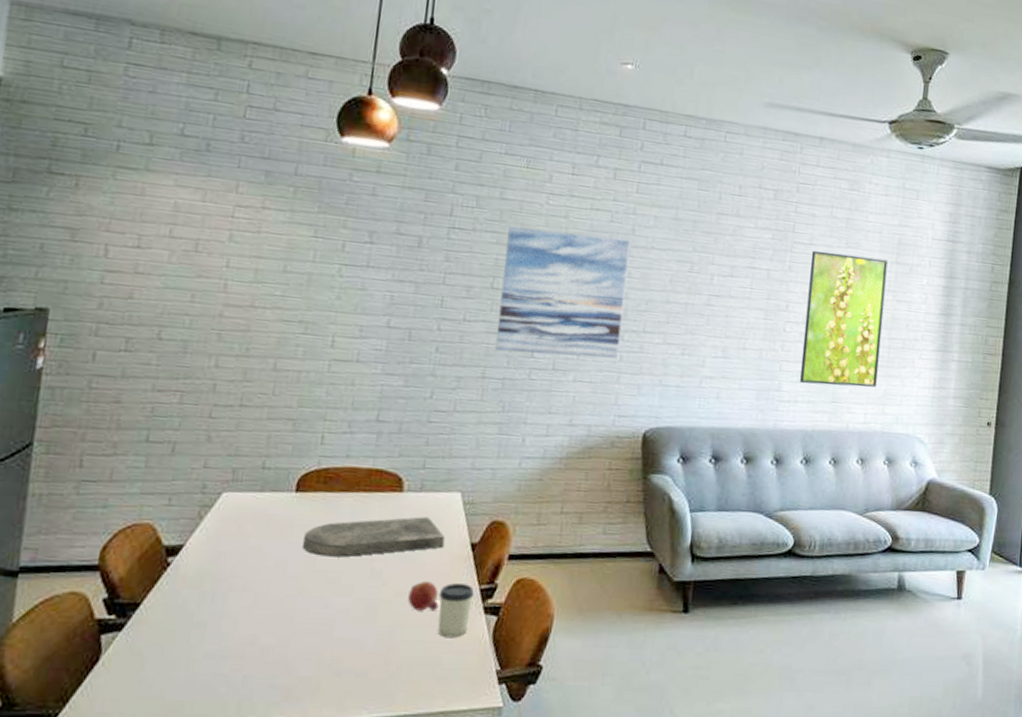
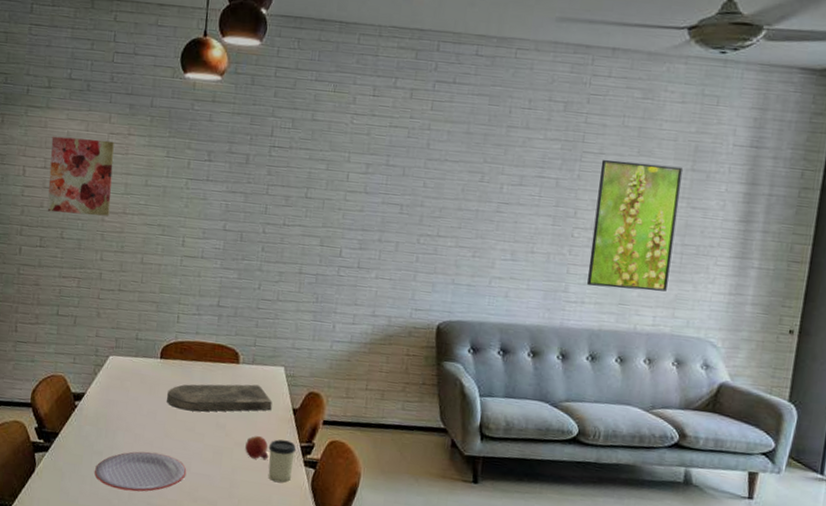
wall art: none [139,206,242,311] -> present [47,136,114,217]
plate: none [192,616,328,673] -> present [94,451,187,492]
wall art: present [495,226,630,358] -> none [310,143,426,259]

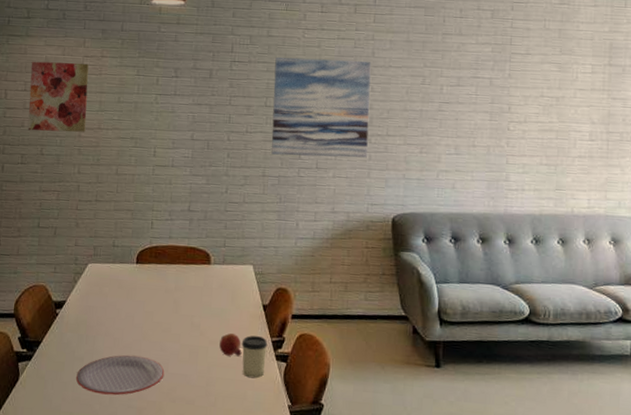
cutting board: present [167,384,272,412] -> none [144,283,243,313]
wall art: none [310,143,426,259] -> present [271,56,371,158]
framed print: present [587,159,684,292] -> none [525,59,602,176]

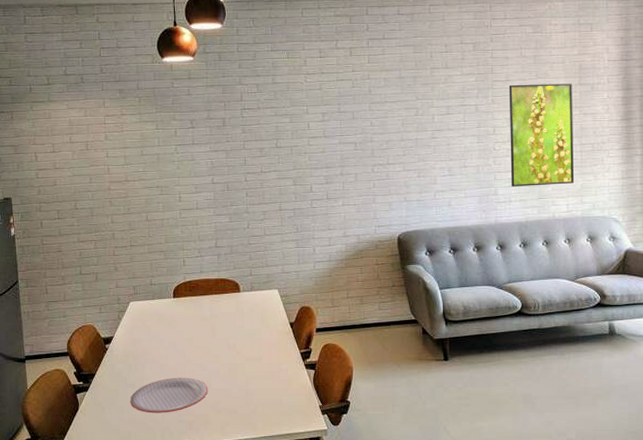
wall art: present [27,61,89,132] -> none [56,122,114,188]
fruit: present [219,332,242,357] -> none [255,349,275,369]
cup: present [241,335,268,379] -> none [274,350,297,386]
wall art: present [271,56,371,158] -> none [282,98,371,190]
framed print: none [525,59,602,176] -> present [509,83,574,188]

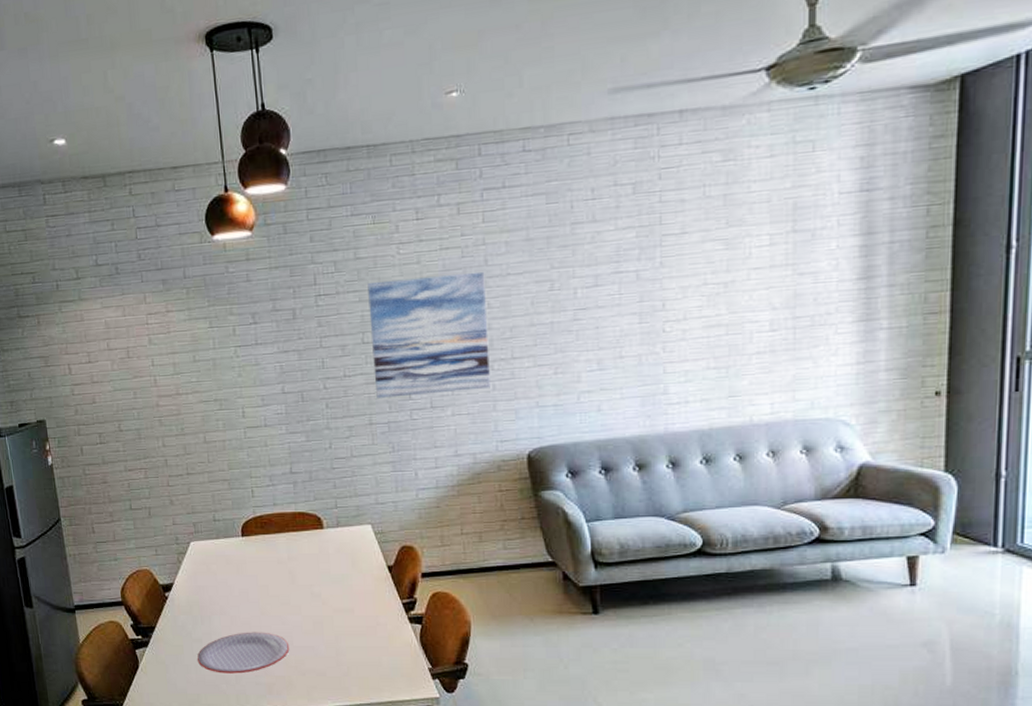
wall art: none [282,98,371,190] -> present [368,271,490,398]
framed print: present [509,83,574,188] -> none [685,230,783,383]

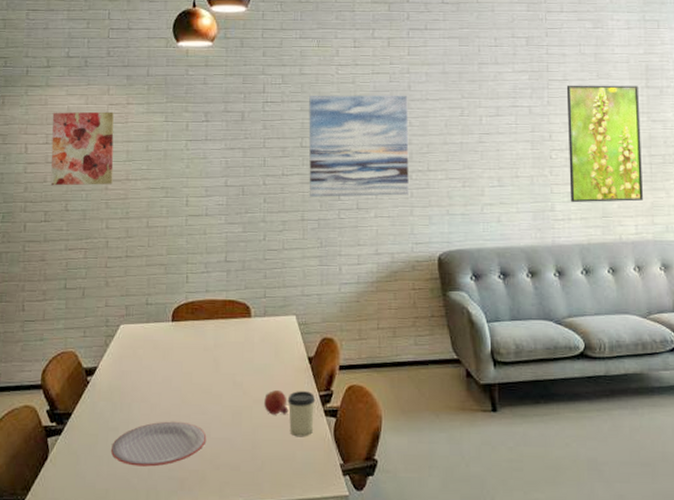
wall art: none [90,322,163,406] -> present [50,111,114,186]
fruit: none [345,598,371,623] -> present [264,389,289,415]
cup: none [369,600,399,644] -> present [287,391,316,437]
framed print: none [685,230,783,383] -> present [566,85,643,203]

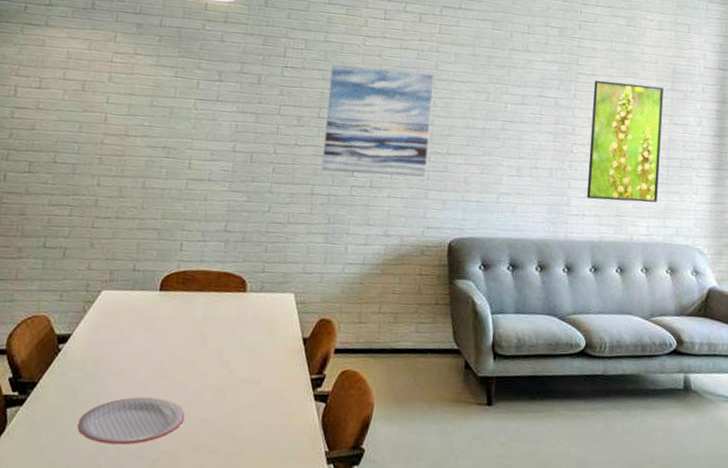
wall art: present [50,111,114,186] -> none [39,55,119,139]
fruit: present [264,389,289,415] -> none [250,369,277,397]
cup: present [287,391,316,437] -> none [275,373,306,422]

